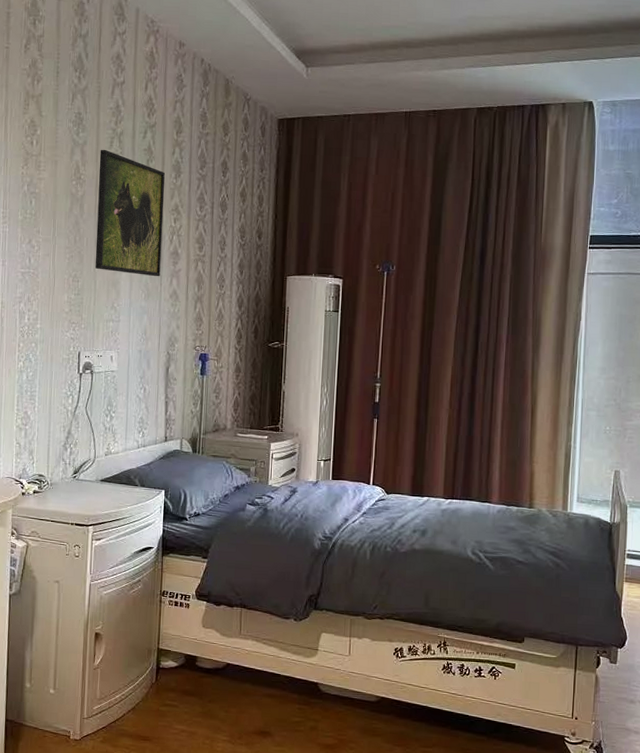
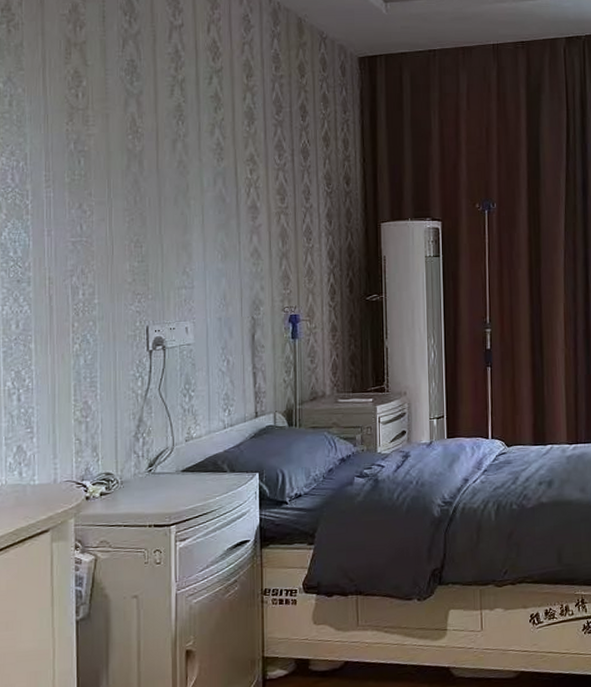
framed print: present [95,149,165,277] -> none [159,98,238,235]

